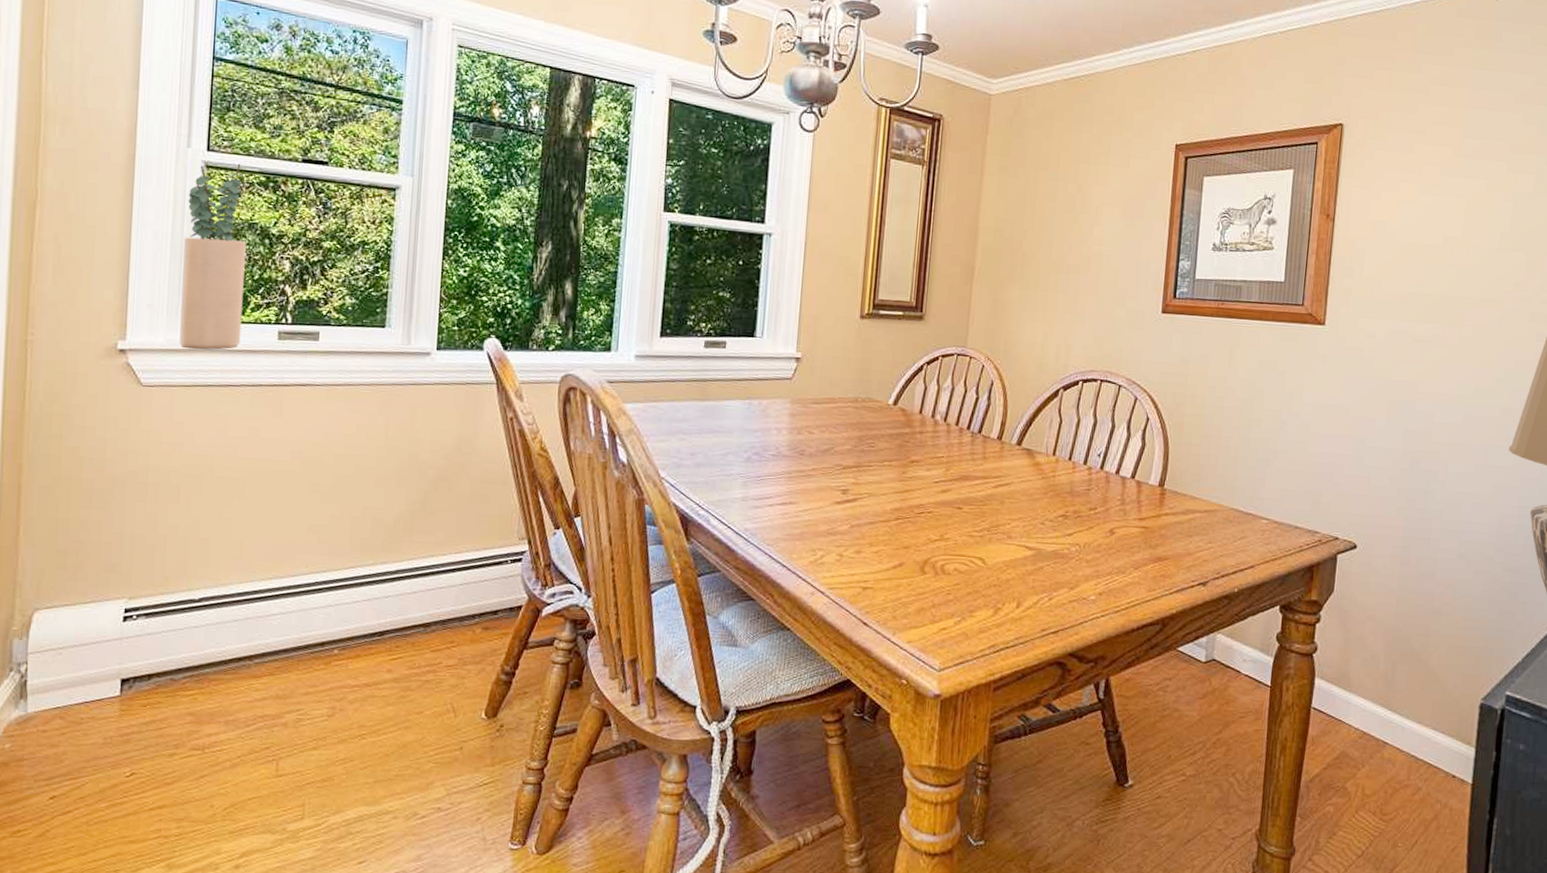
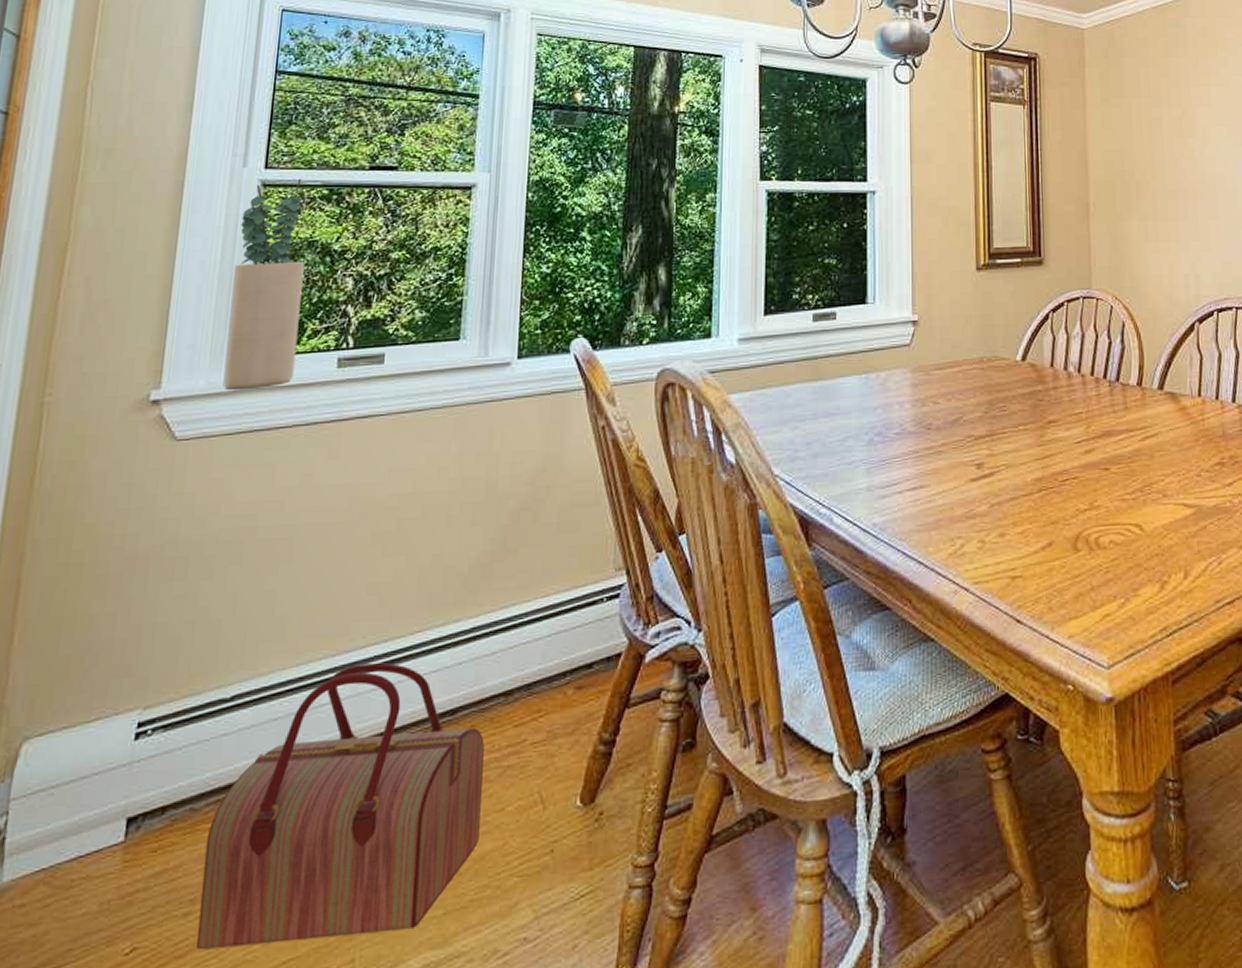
handbag: none [181,587,407,789] -> present [196,663,484,951]

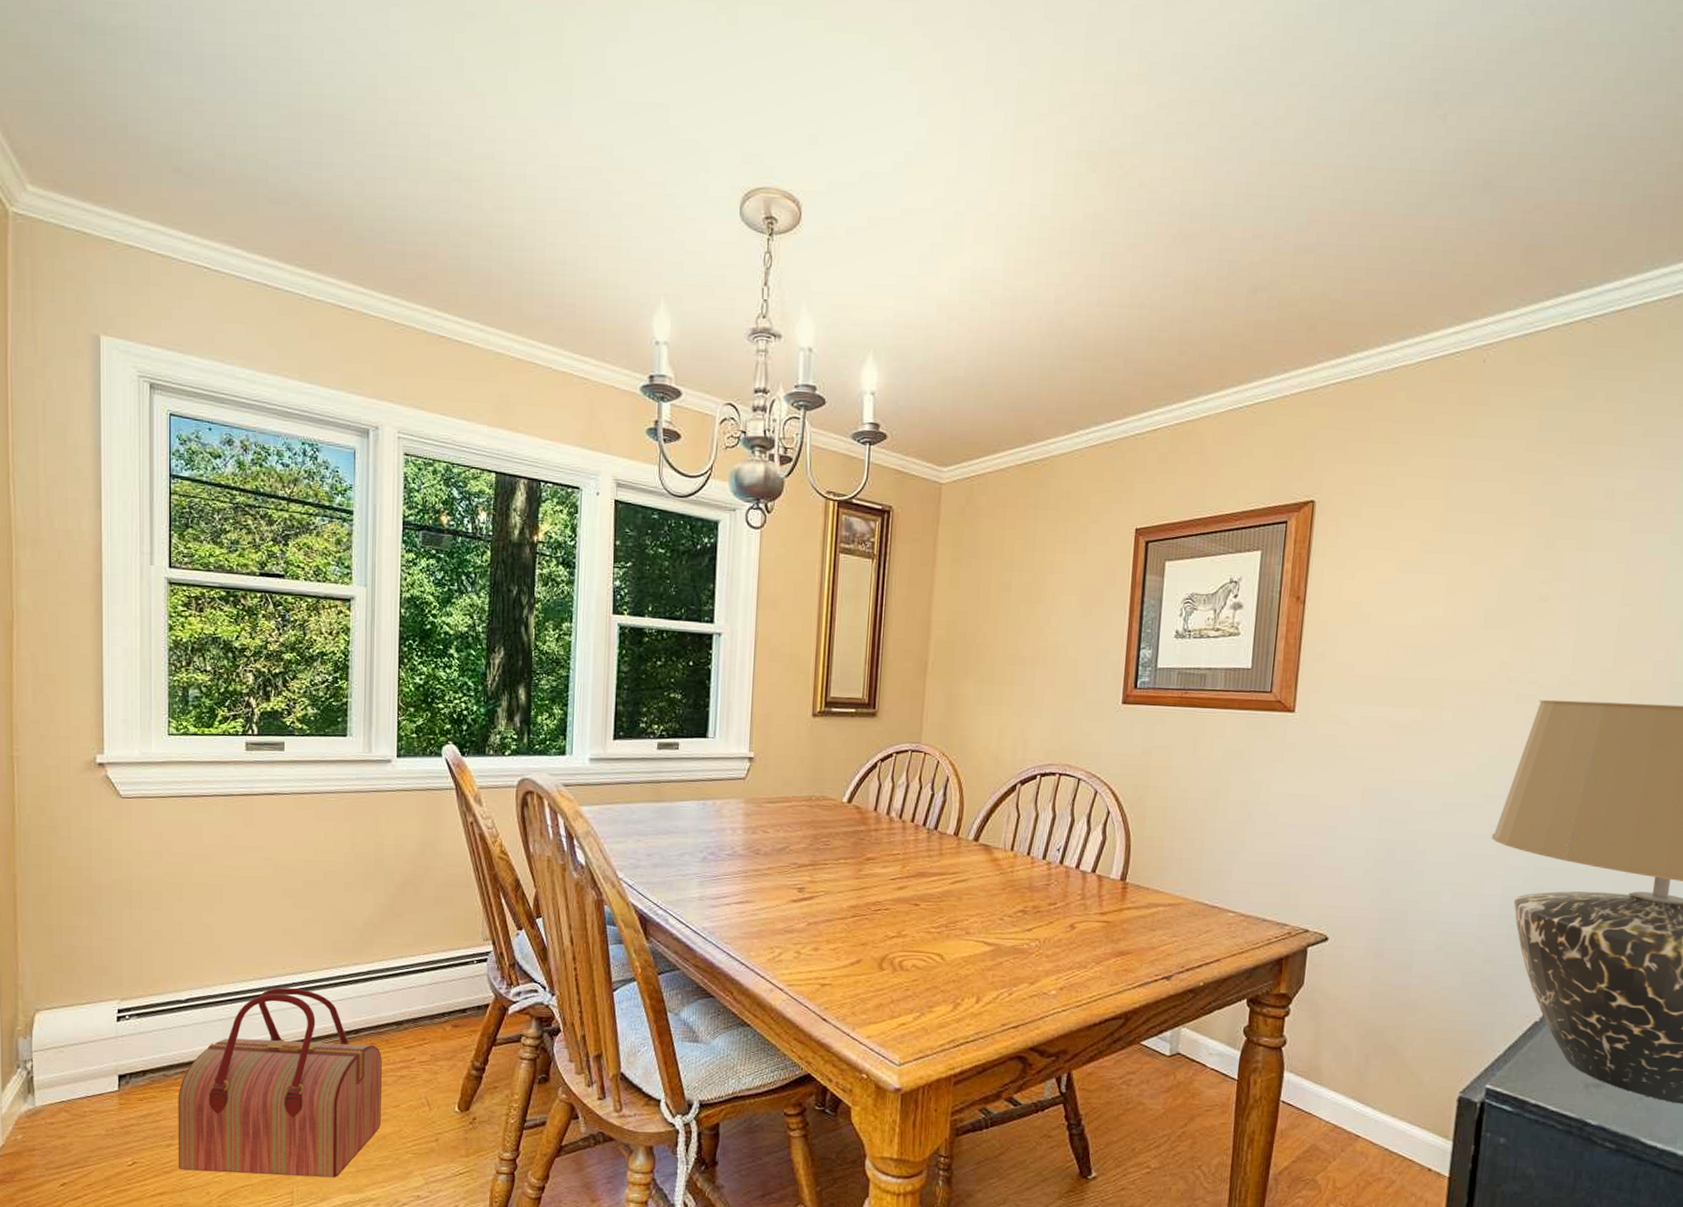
vase: present [222,178,305,391] -> none [152,579,211,762]

